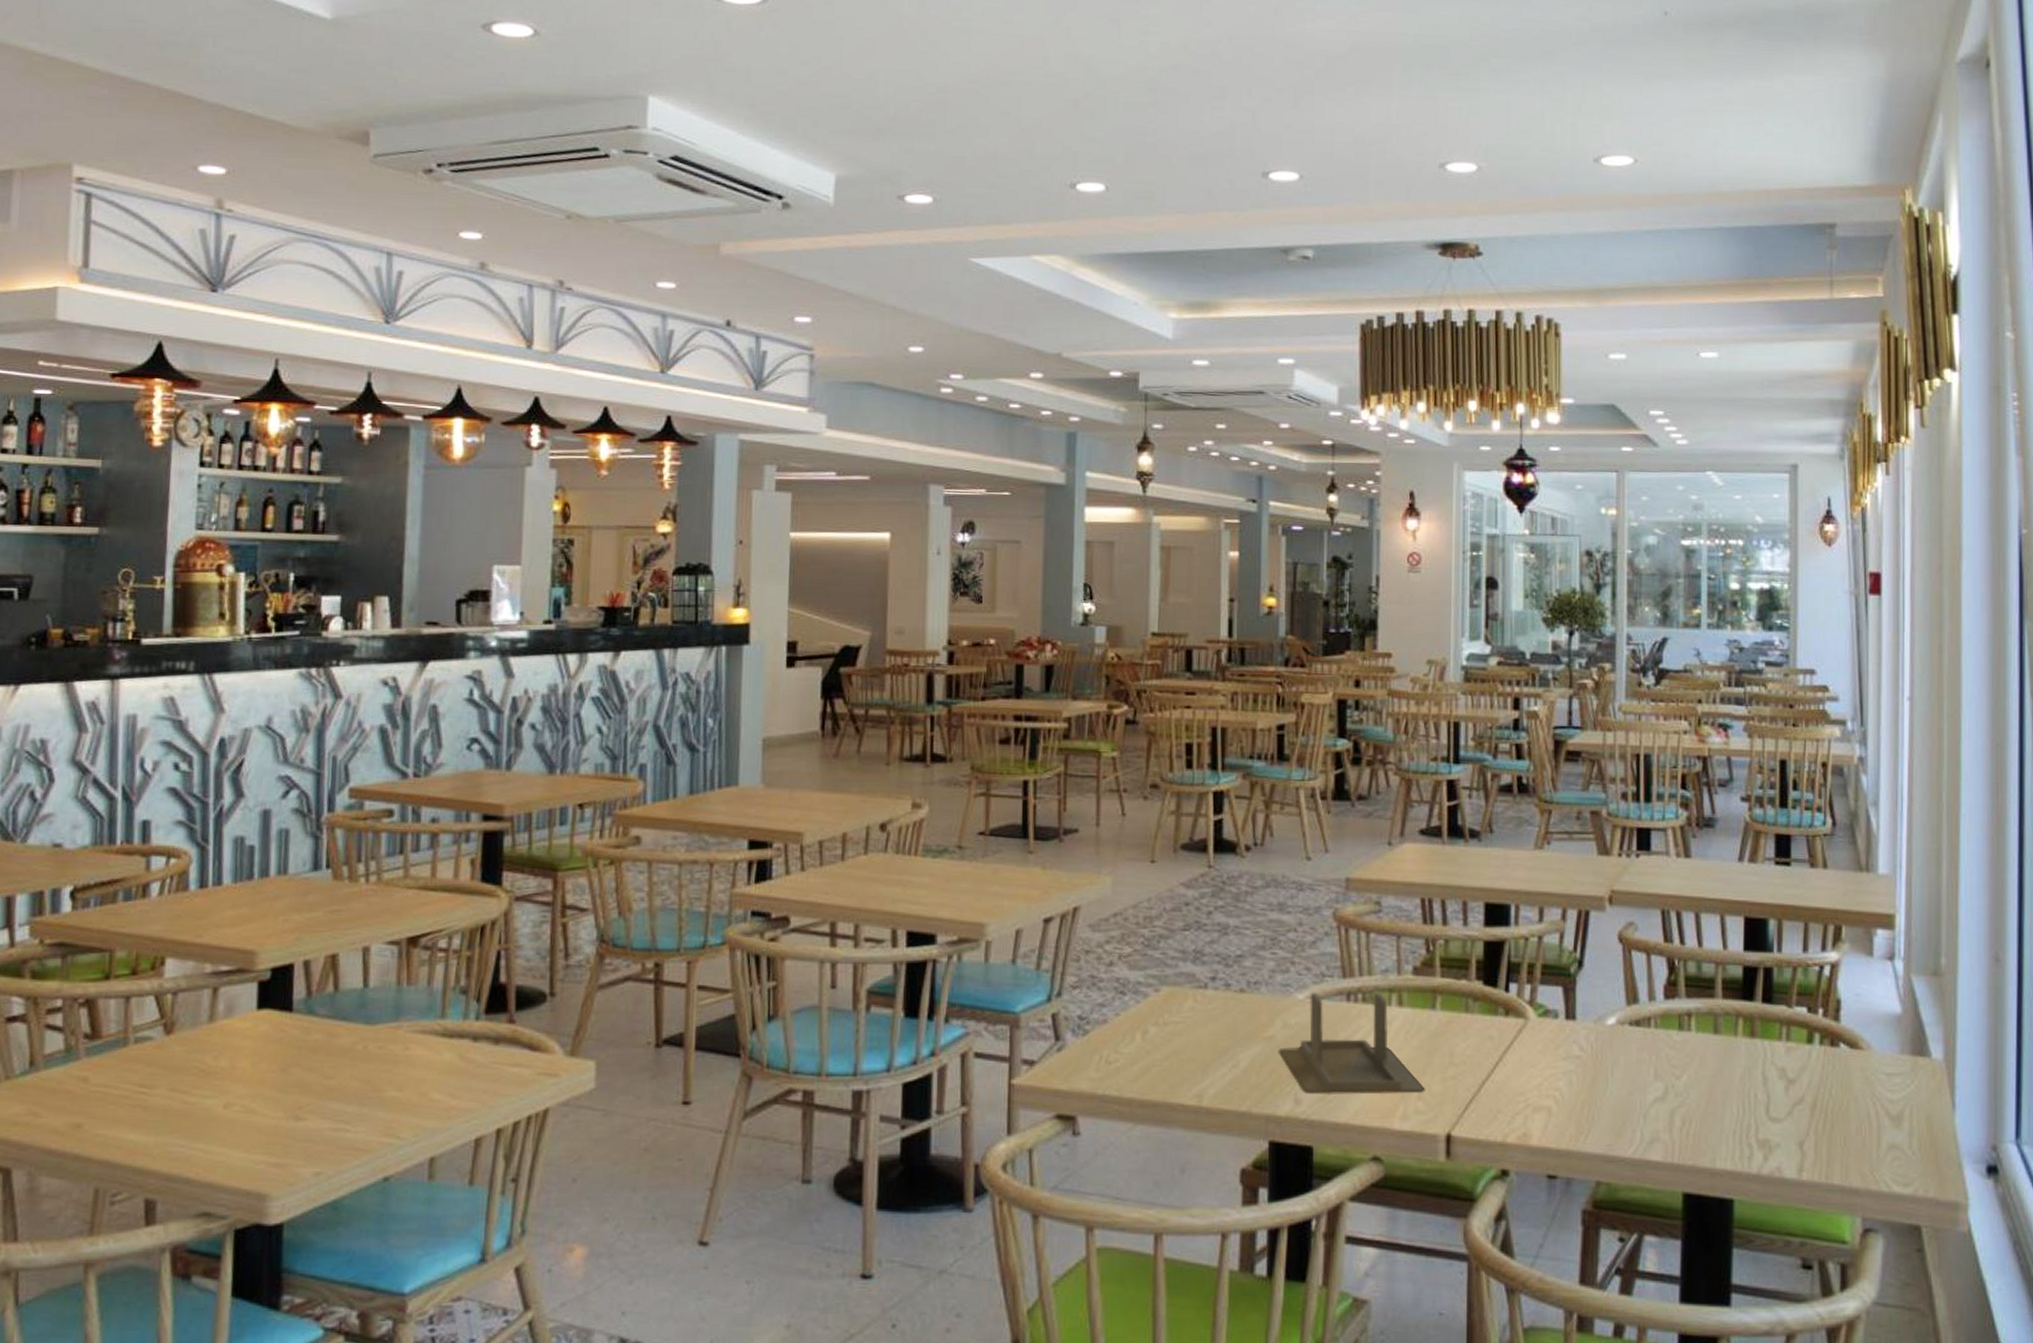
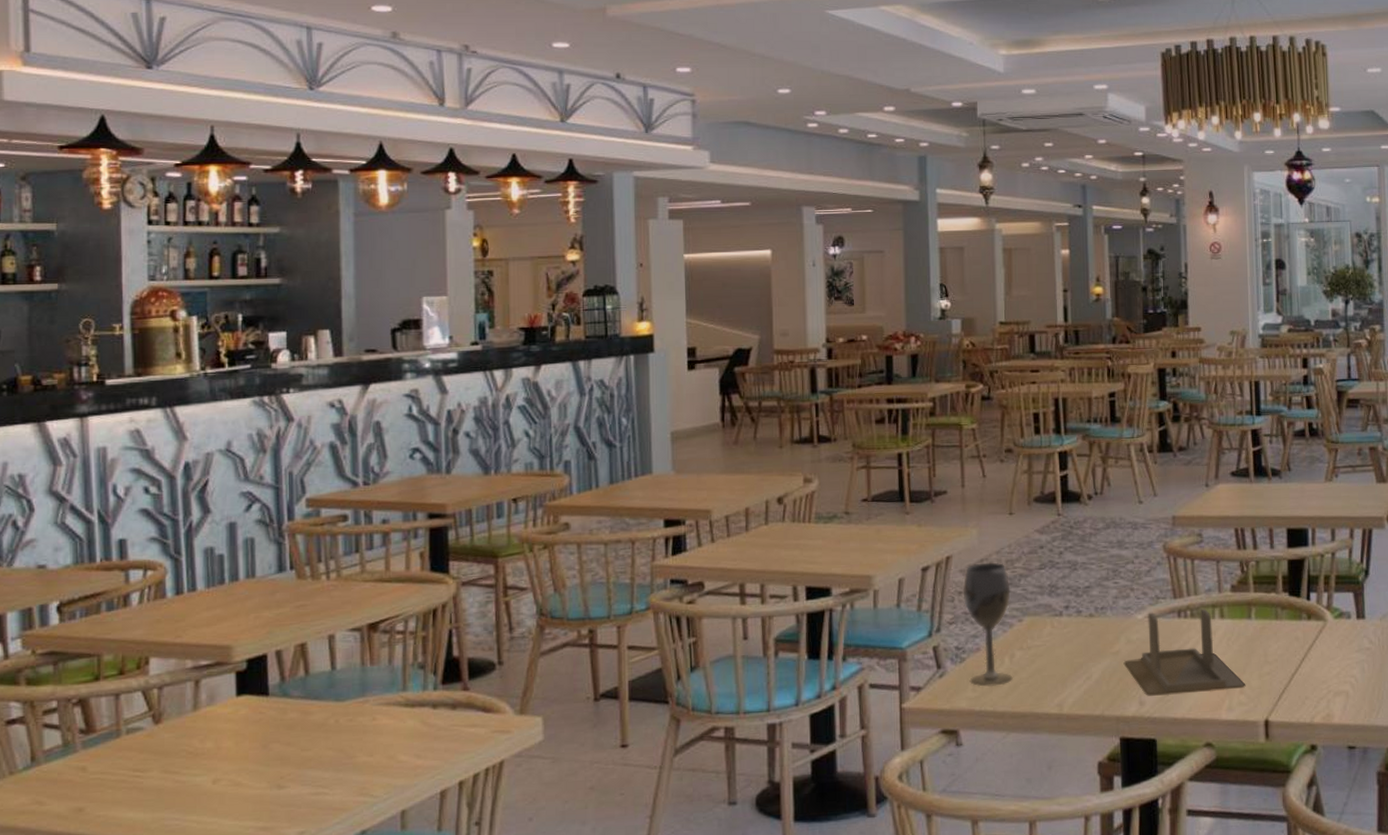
wine glass: none [1090,918,1148,1067] -> present [962,562,1014,687]

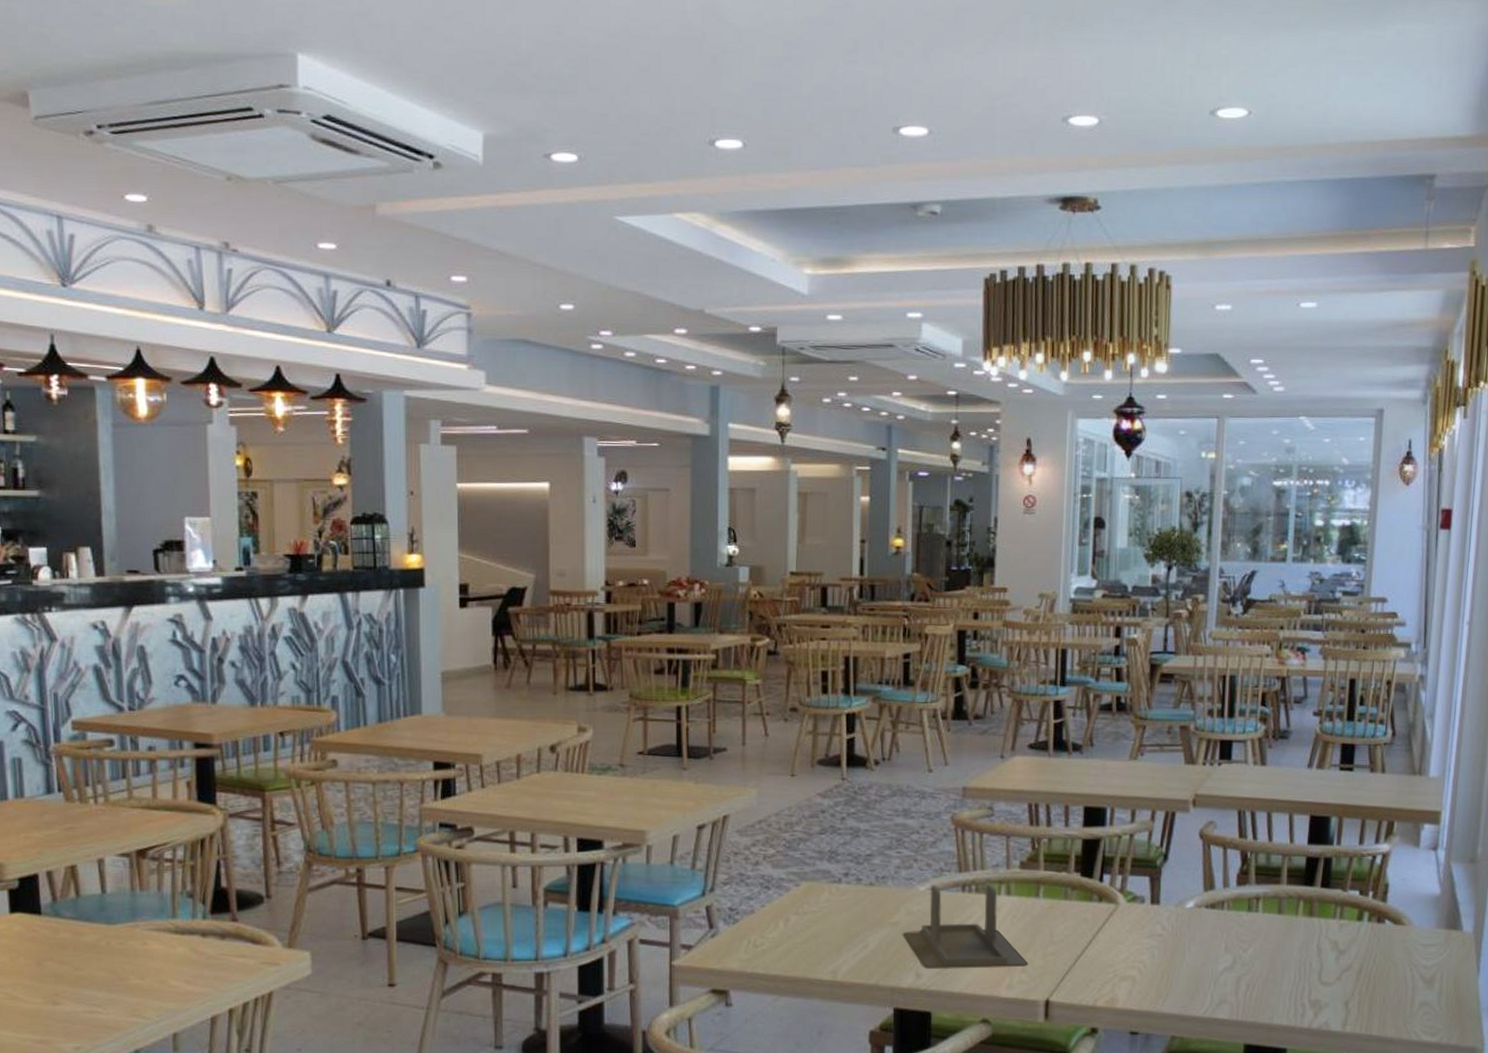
wine glass: present [962,562,1014,687] -> none [739,824,789,949]

